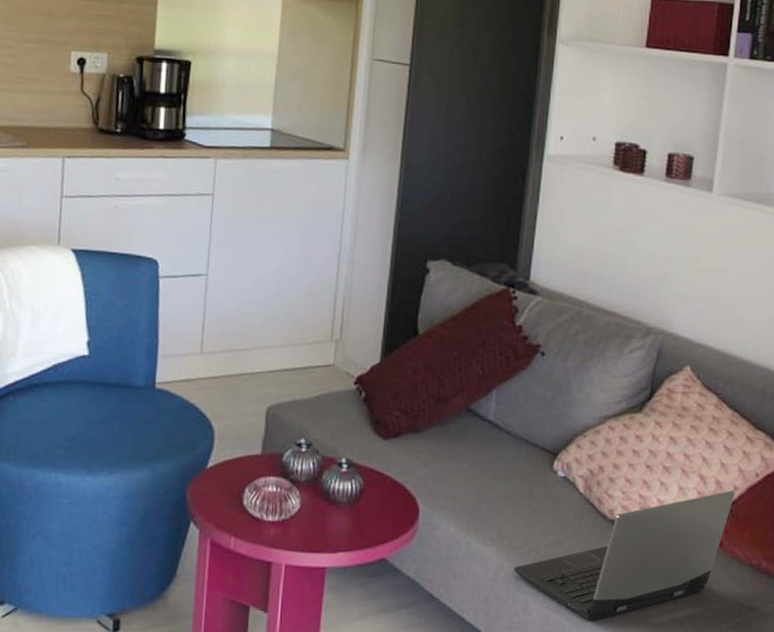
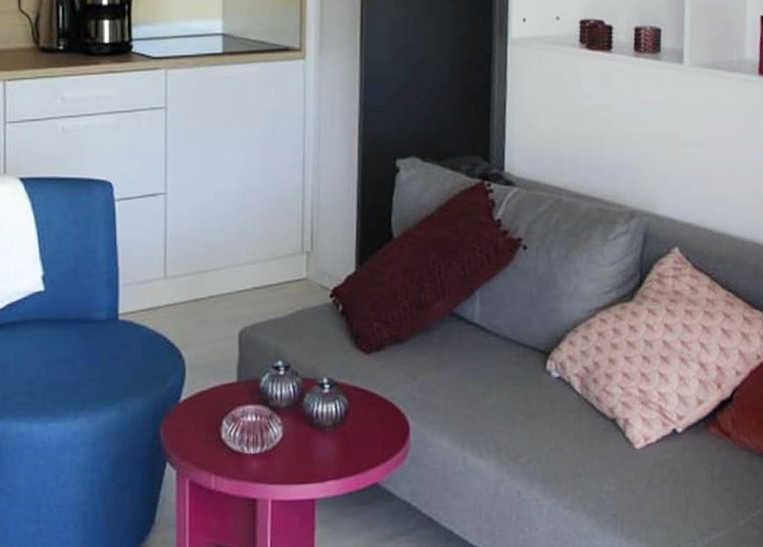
laptop computer: present [513,490,735,620] -> none [514,375,738,530]

